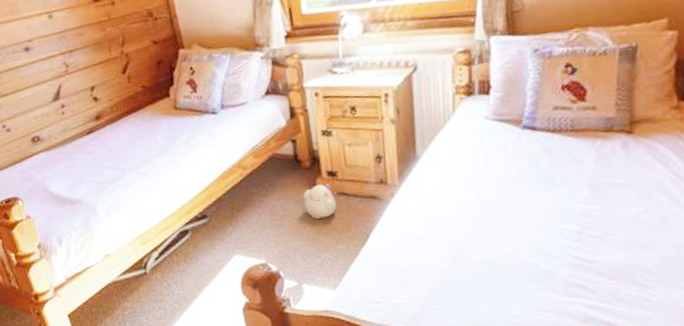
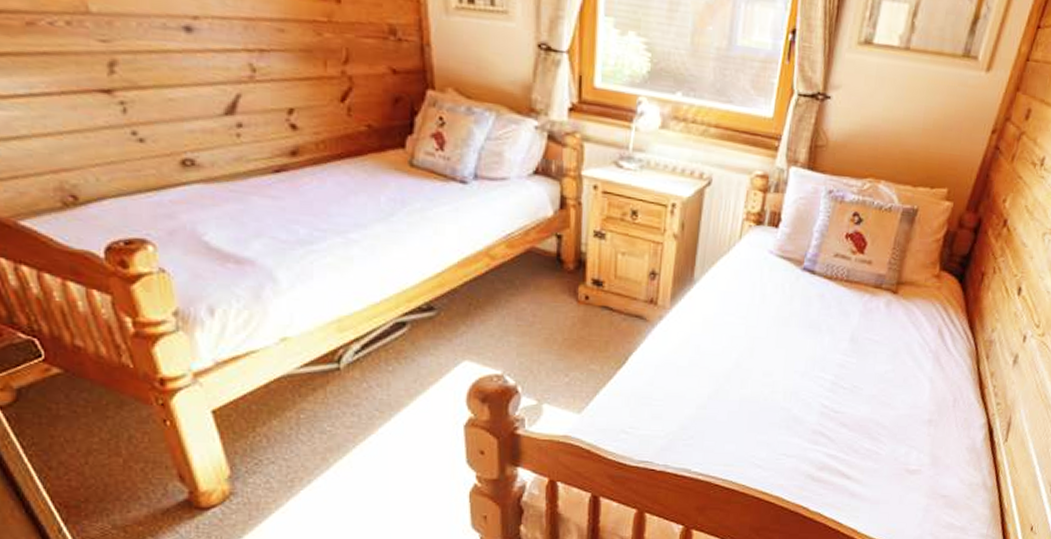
plush toy: present [303,183,337,219] -> none [559,292,600,332]

